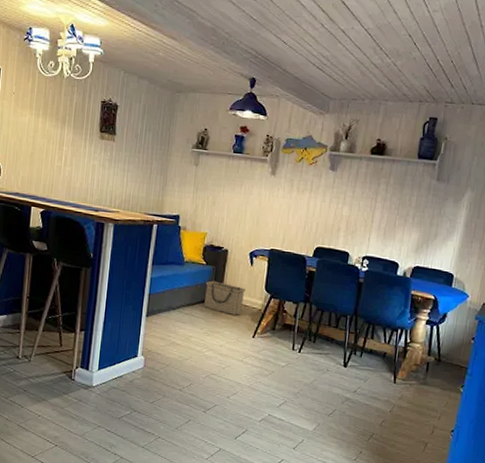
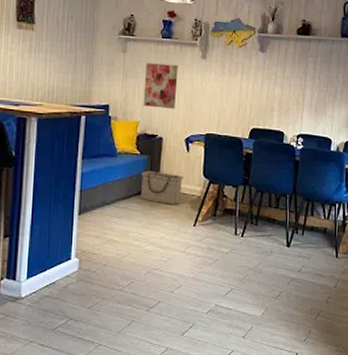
wall art: none [211,177,248,223] -> present [143,63,178,109]

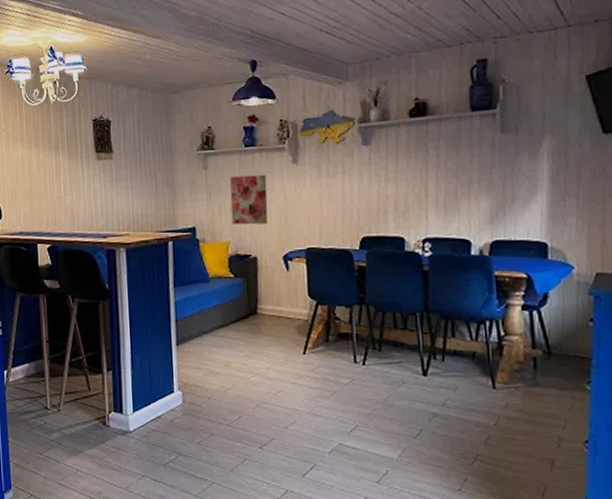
basket: present [141,170,183,205] -> none [237,294,285,331]

